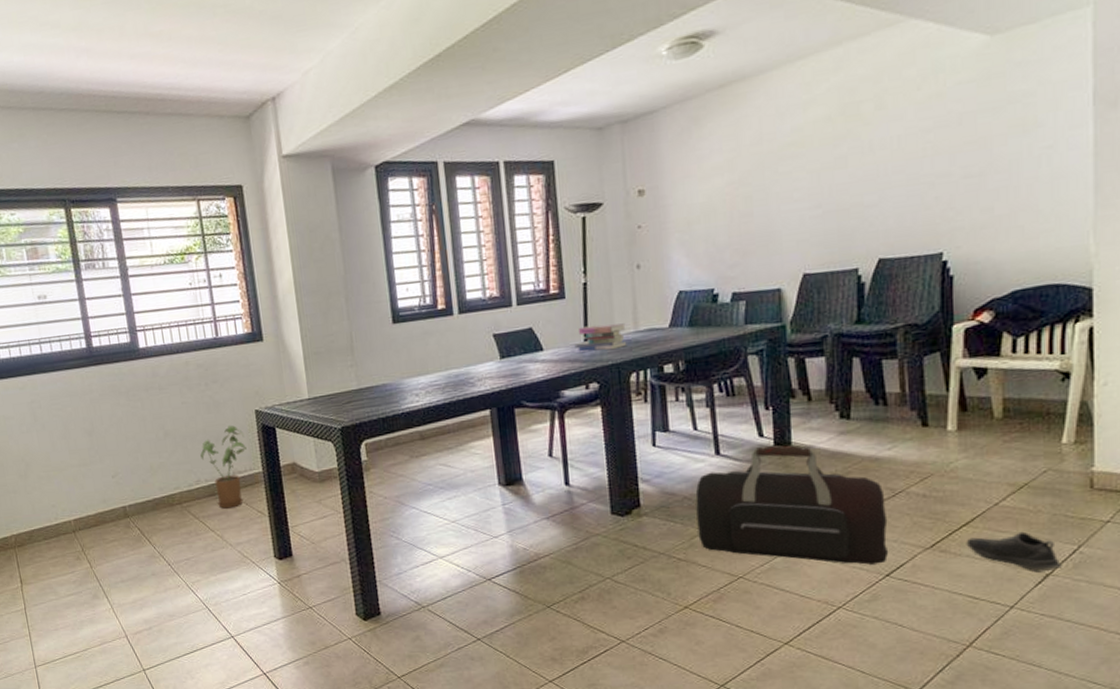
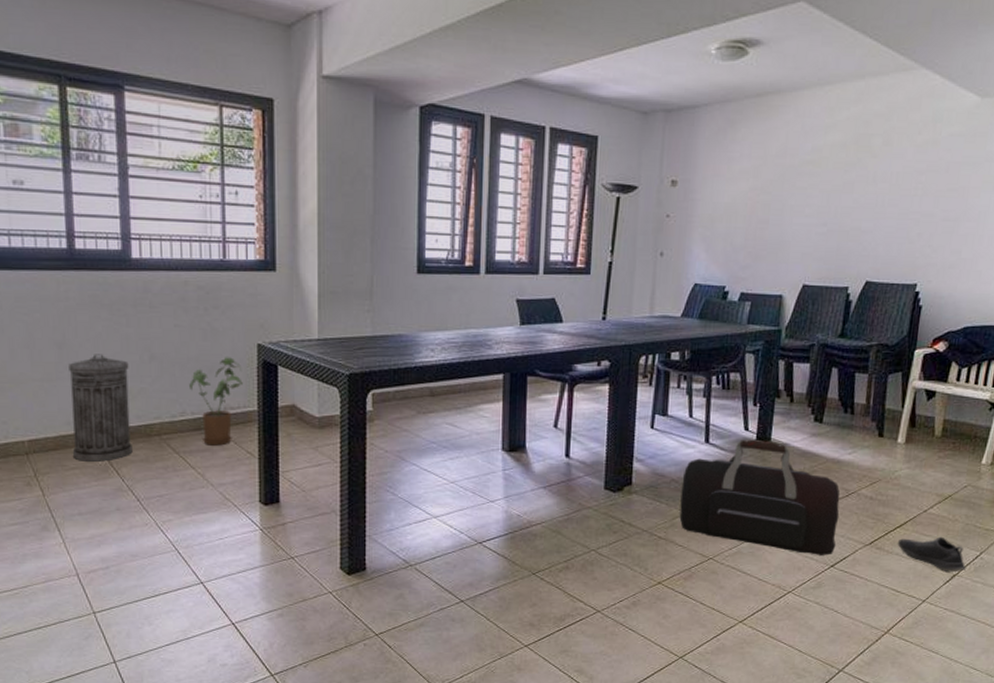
trash can: none [98,436,160,534] -> present [68,354,133,462]
books: present [574,323,627,352] -> none [592,304,643,331]

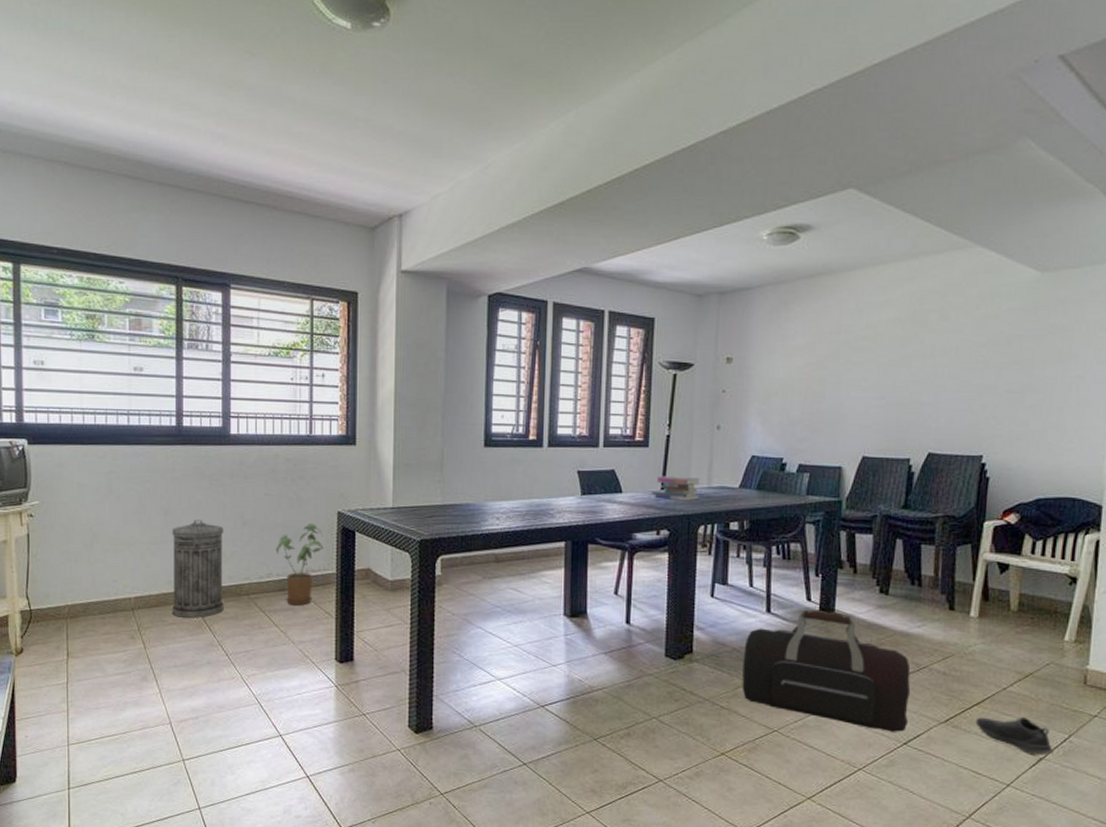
books: none [592,304,643,331] -> present [651,476,700,502]

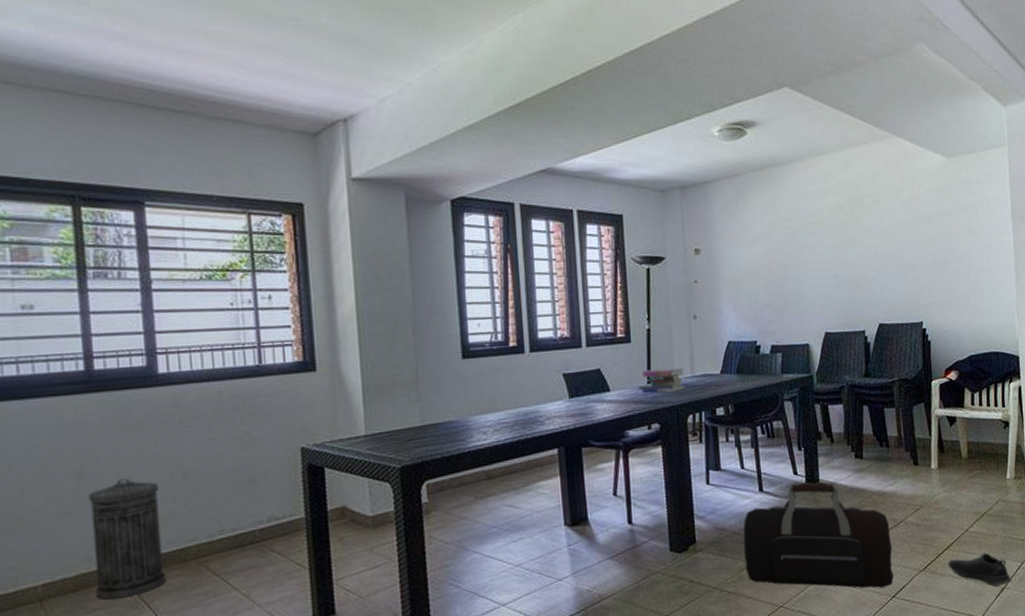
house plant: present [276,523,323,606] -> none [228,465,287,562]

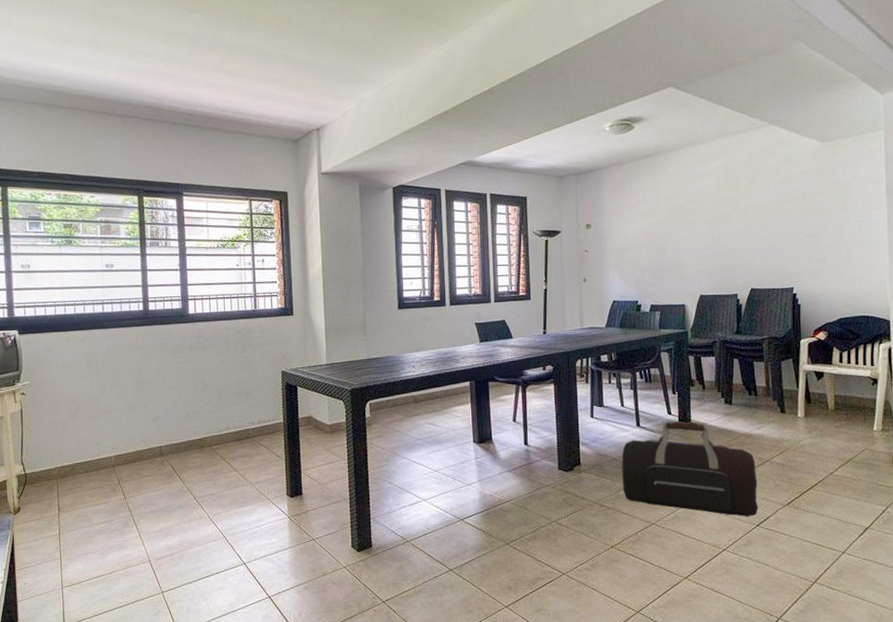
trash can: present [89,478,166,600] -> none [144,386,191,470]
books: present [638,368,685,394] -> none [536,321,575,342]
shoe: present [948,552,1013,586] -> none [811,495,877,525]

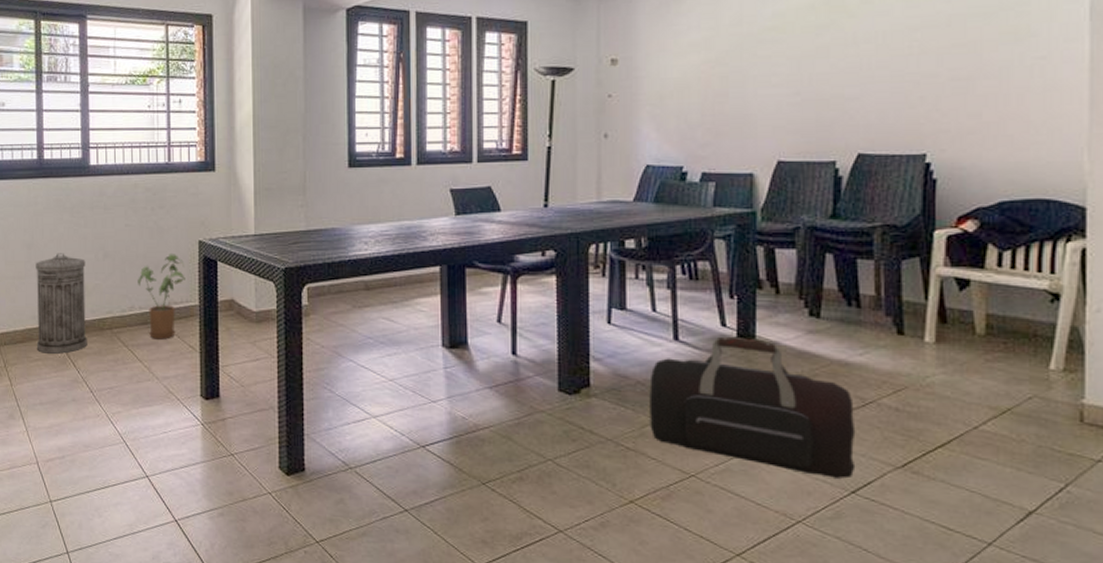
trash can: none [144,386,191,470] -> present [35,253,87,354]
house plant: none [232,382,272,452] -> present [138,254,185,340]

